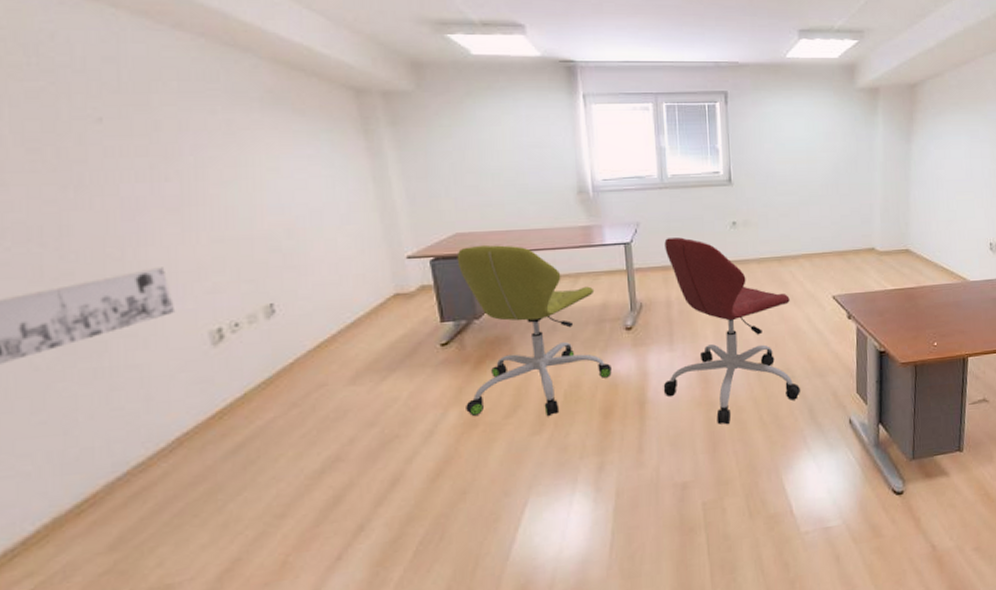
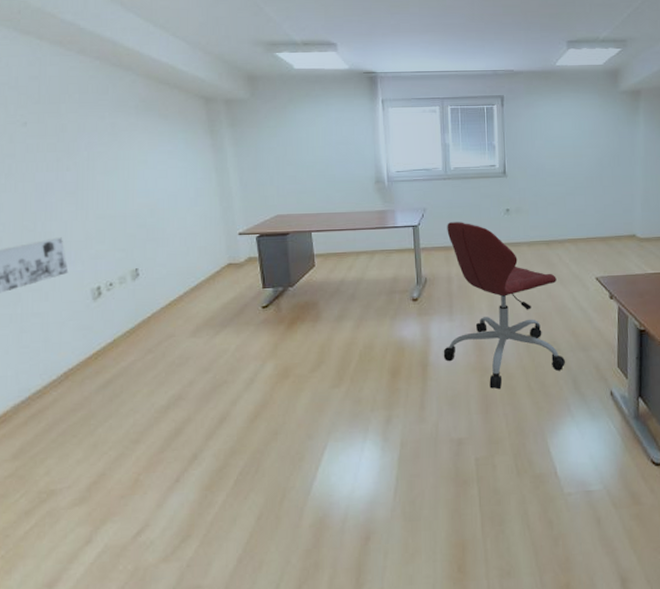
office chair: present [457,244,612,417] -> none [277,225,400,373]

